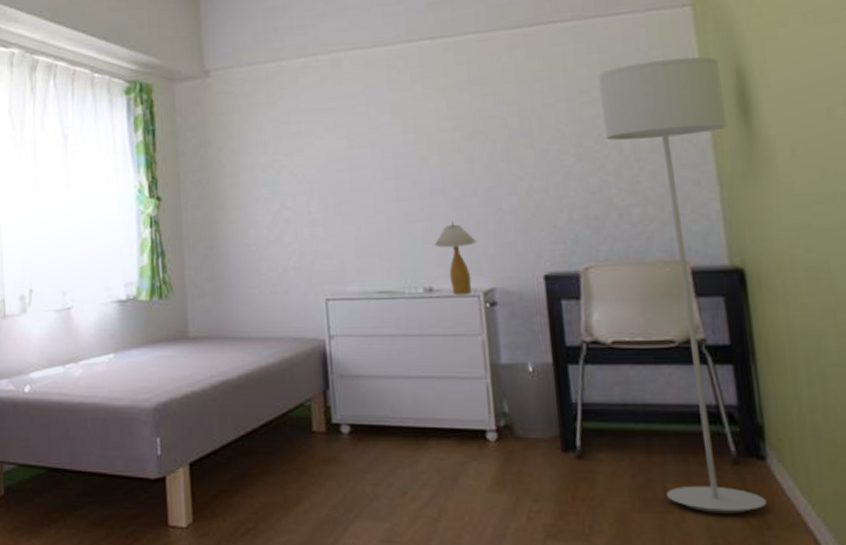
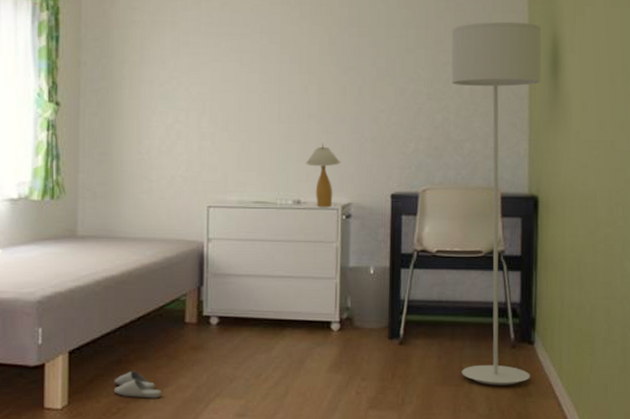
slippers: none [239,486,294,518] -> present [113,370,162,398]

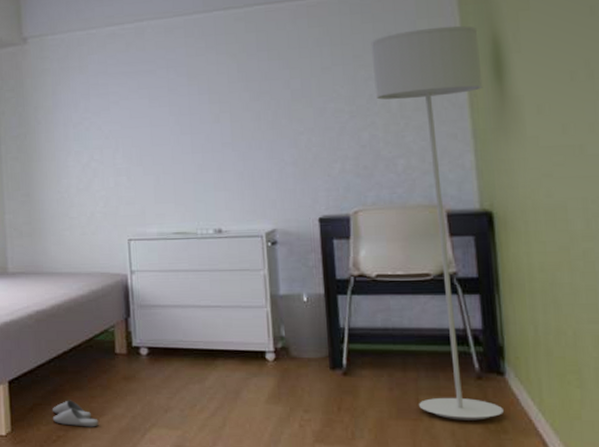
table lamp: present [305,142,341,208] -> none [223,170,261,236]

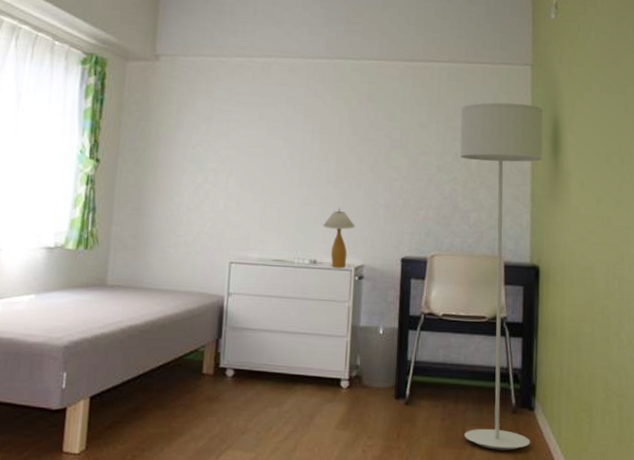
slippers: present [52,400,99,427] -> none [130,418,176,447]
table lamp: none [223,170,261,236] -> present [322,207,356,269]

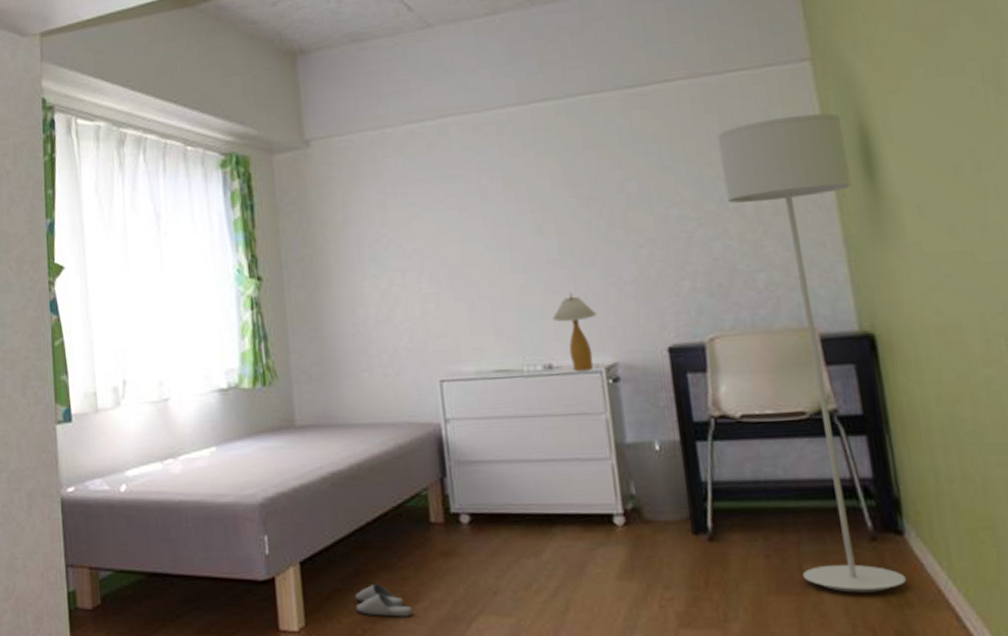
slippers: none [130,418,176,447] -> present [354,583,413,617]

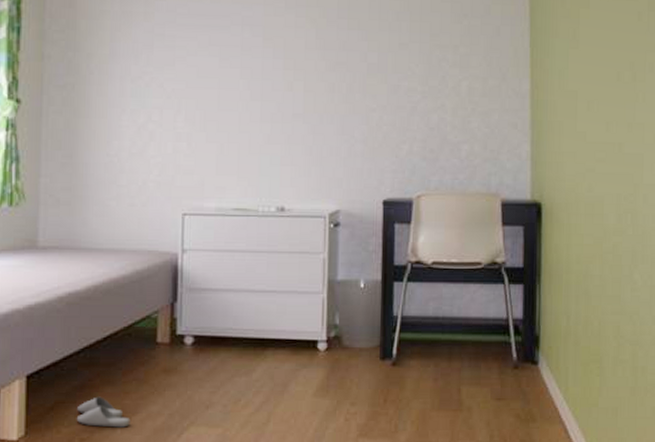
table lamp: present [552,292,598,372] -> none [289,144,329,216]
floor lamp: present [716,113,907,593] -> none [447,14,544,410]

